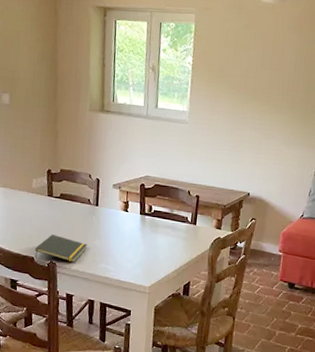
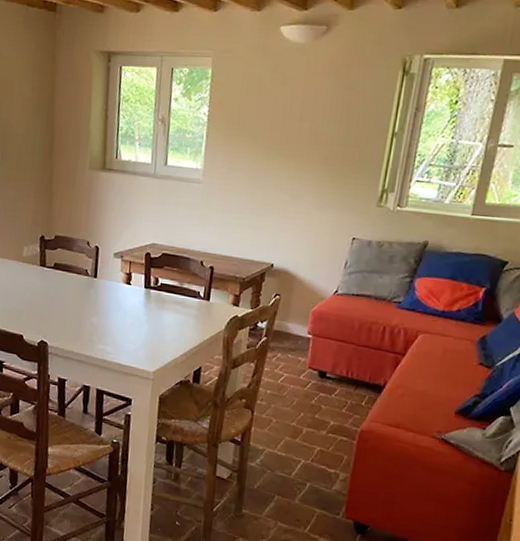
notepad: present [34,234,88,263] -> none [23,310,85,343]

